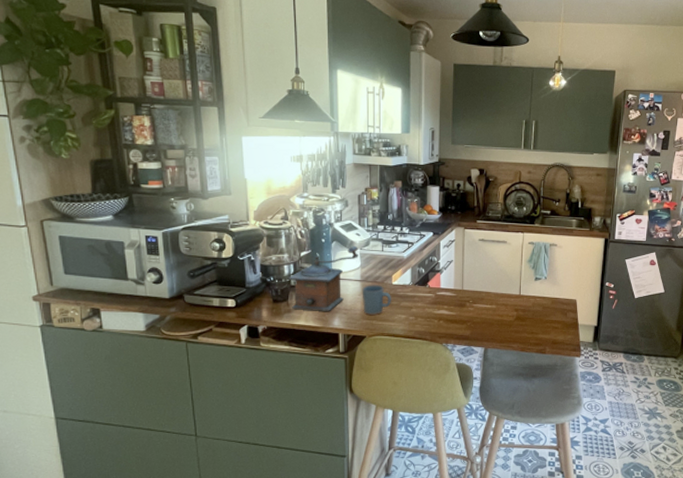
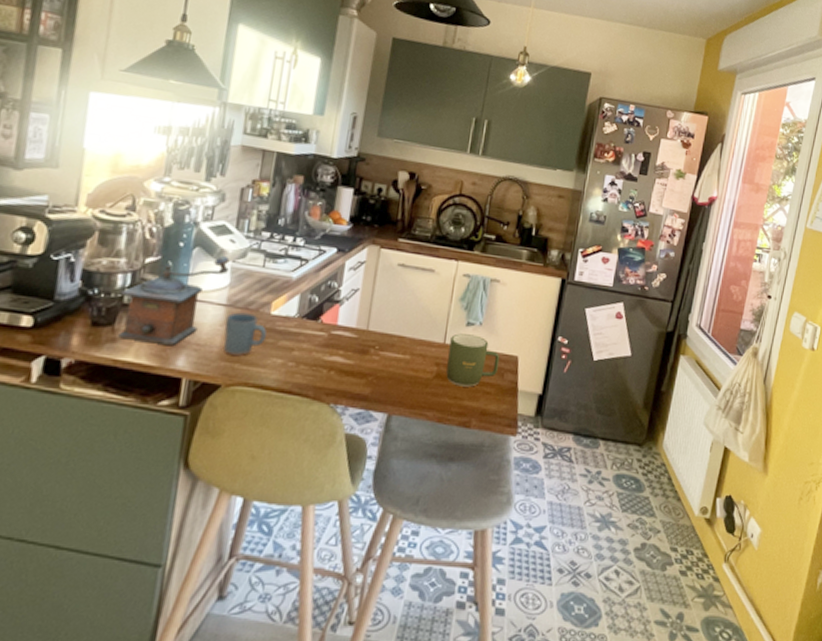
mug: none [524,287,563,325] -> present [446,333,500,387]

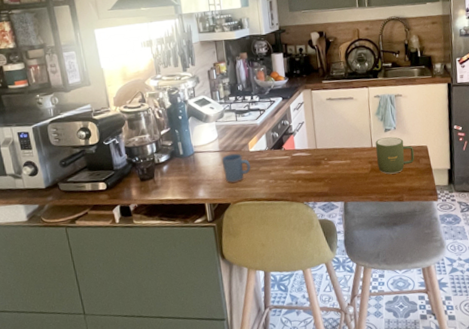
coffee grinder: present [118,256,230,345] -> none [152,119,215,186]

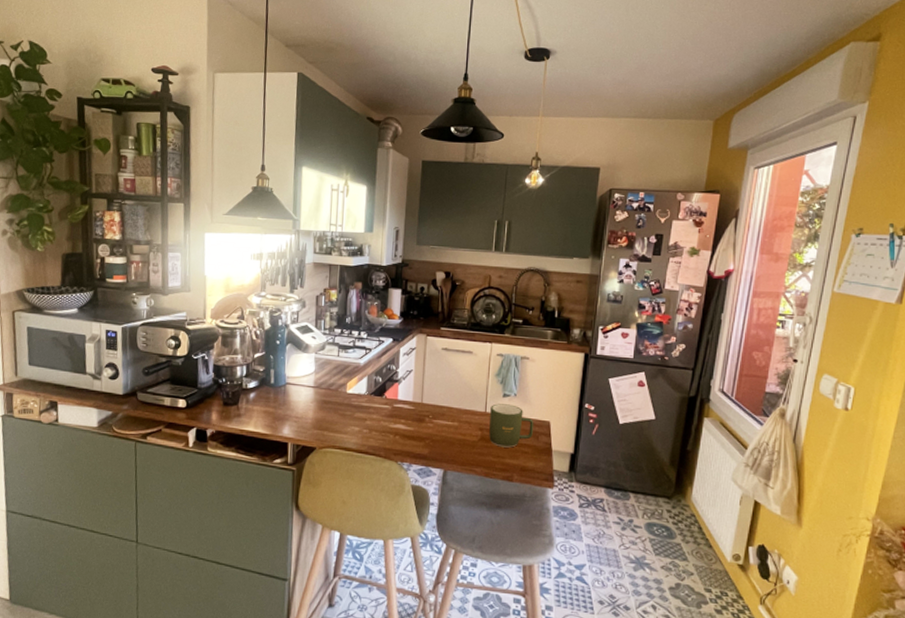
mug: present [221,153,251,183] -> none [314,392,345,425]

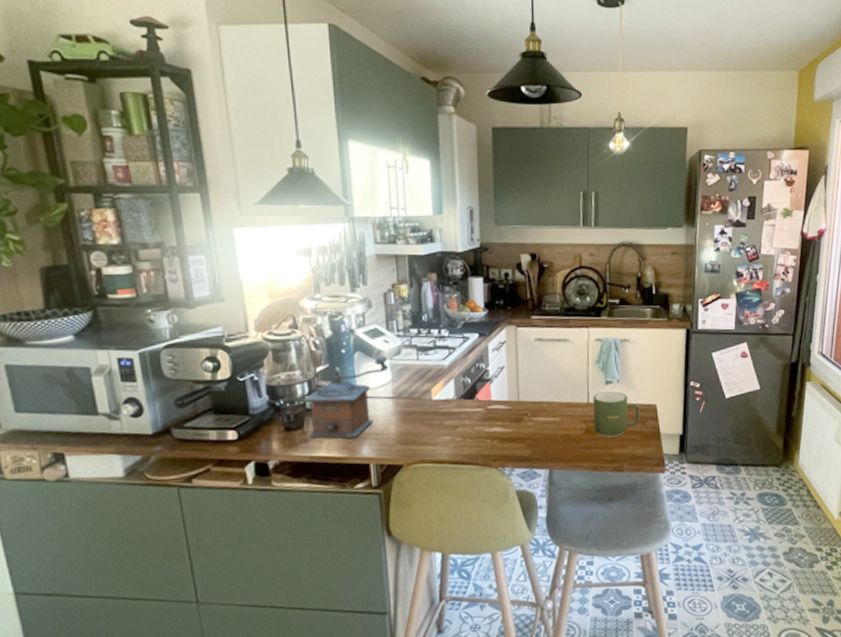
coffee grinder: none [240,350,313,418] -> present [302,356,388,439]

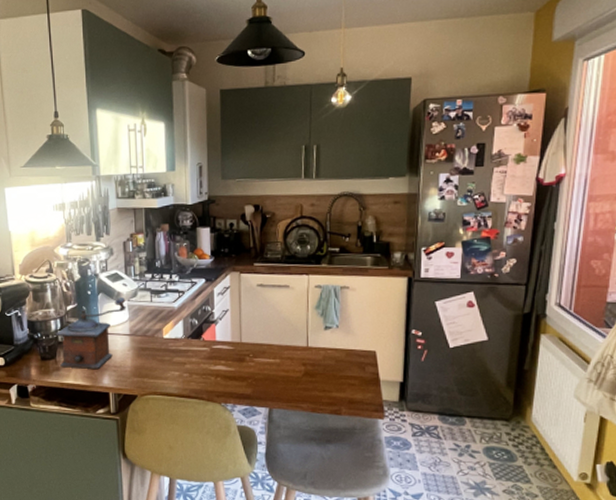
mug: present [593,391,641,438] -> none [312,336,360,381]

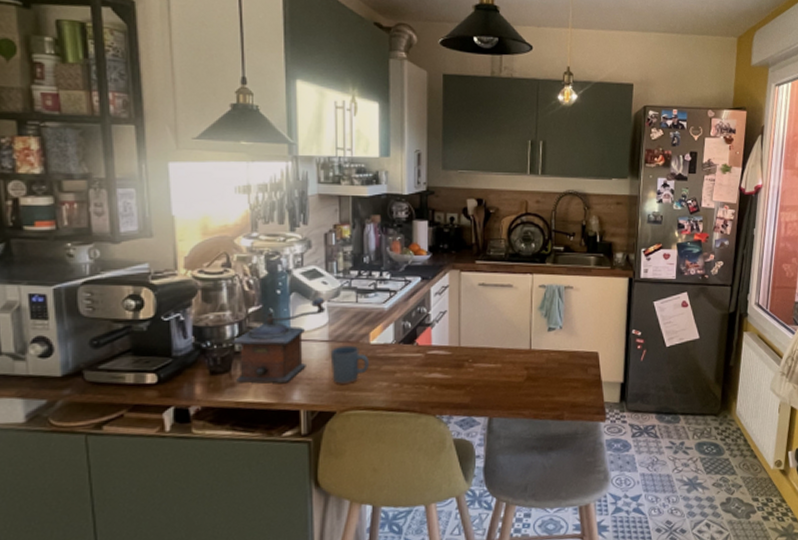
mug: none [131,339,163,372] -> present [330,345,369,384]

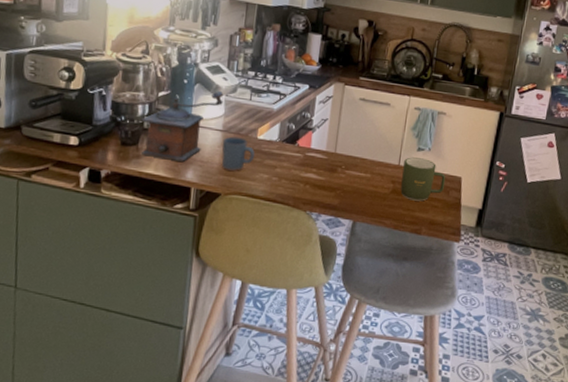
mug: none [535,338,582,385] -> present [400,157,446,202]

